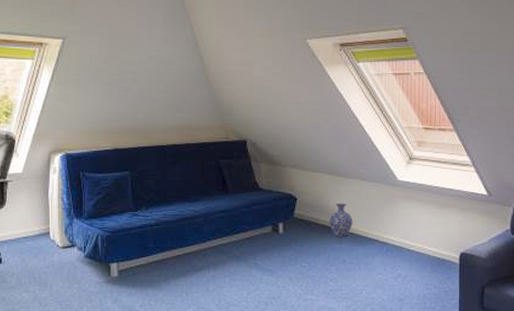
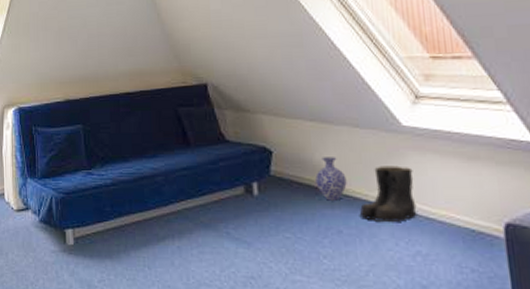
boots: none [360,211,402,254] -> present [359,166,417,223]

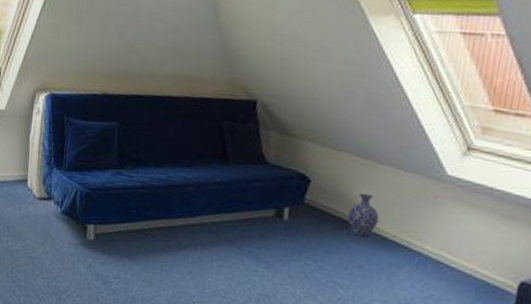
boots: present [359,166,417,223] -> none [383,210,446,266]

